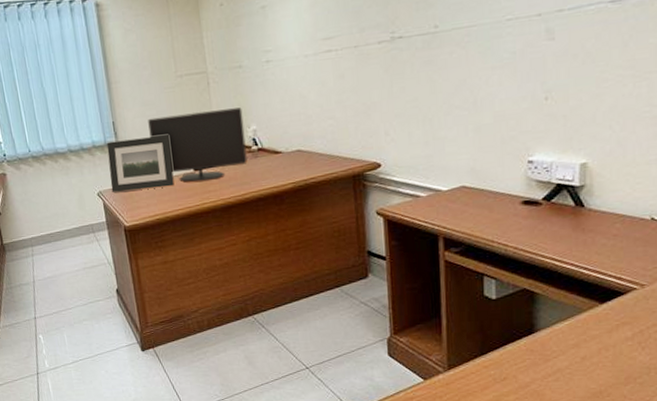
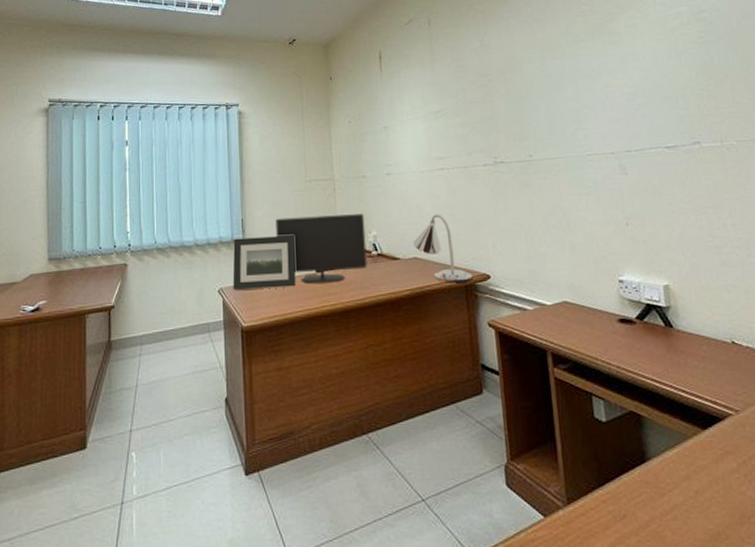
table lamp: none [297,101,362,175] -> present [413,214,473,284]

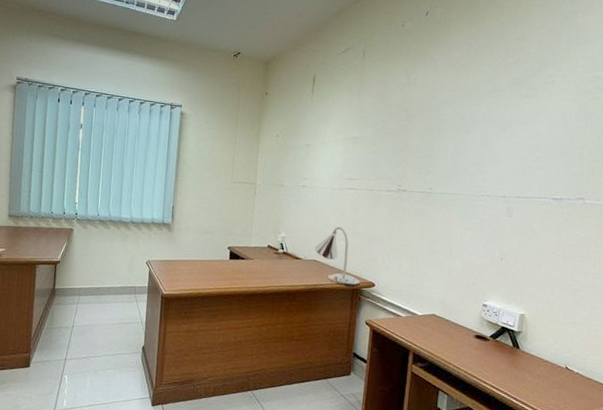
picture frame: present [232,235,296,290] -> none [158,221,215,269]
monitor: present [276,214,368,285] -> none [200,210,277,271]

